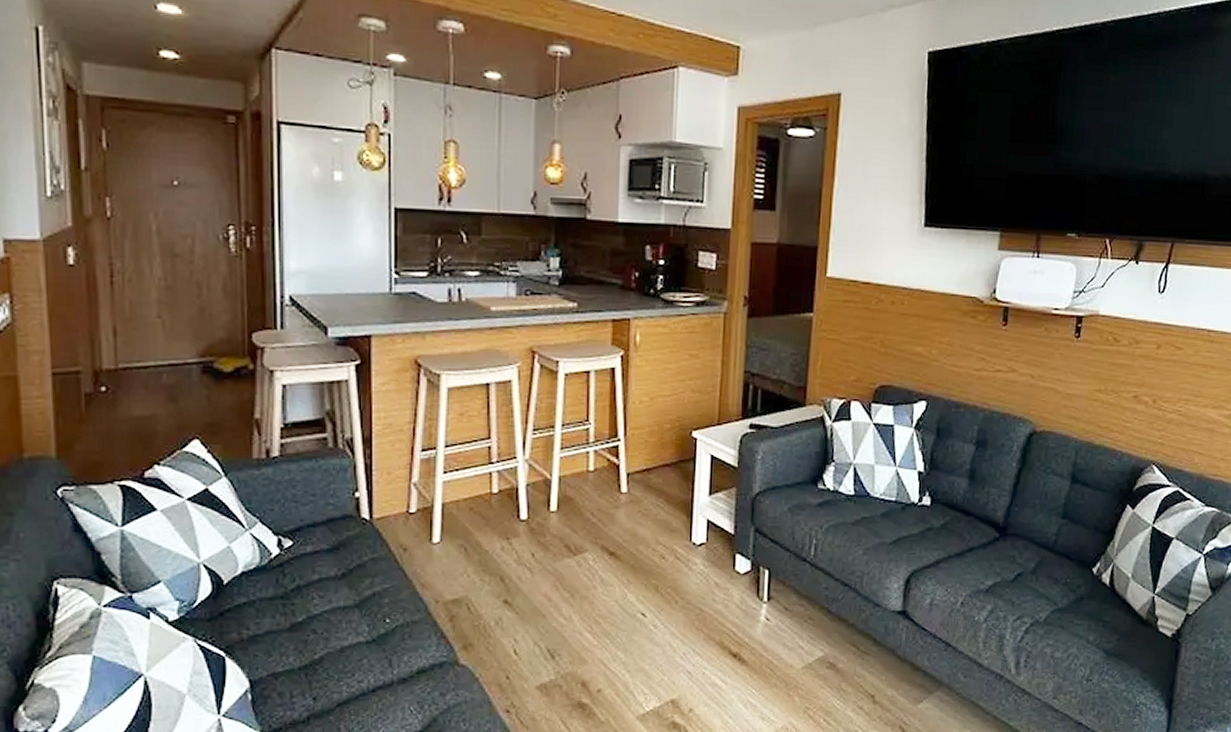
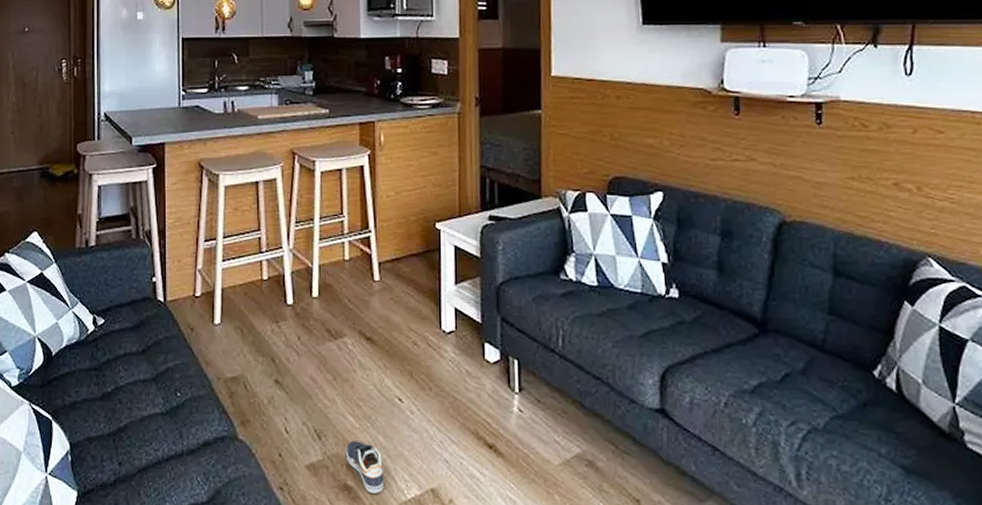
sneaker: none [581,658,621,709] -> present [345,440,383,494]

